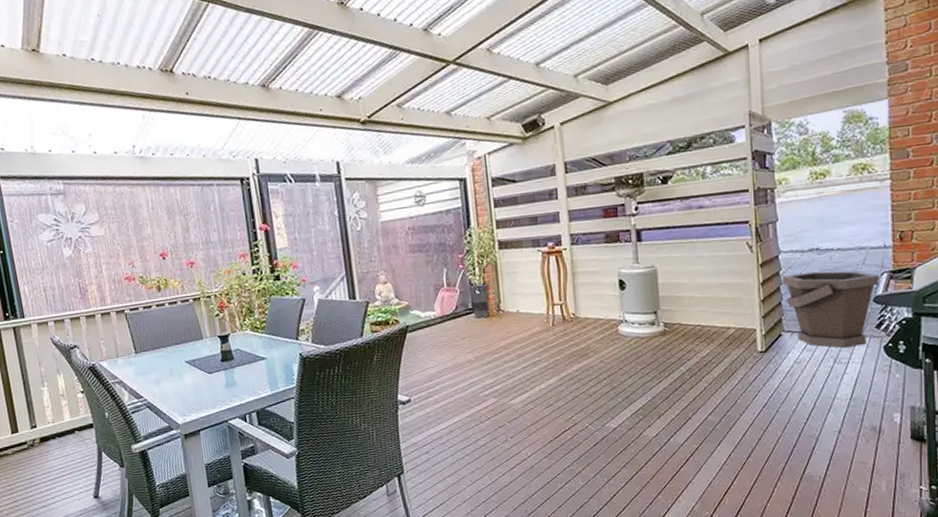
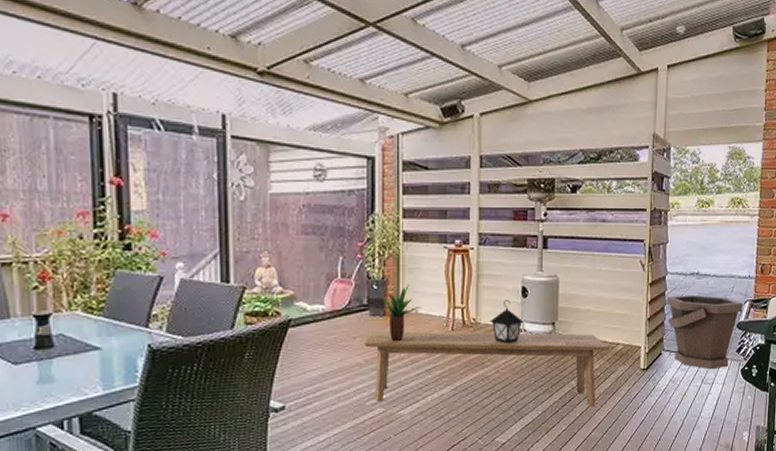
bench: none [472,319,719,393] -> present [364,330,609,406]
potted plant: none [480,288,523,340] -> present [377,285,422,342]
lantern: none [589,293,624,336] -> present [490,300,524,344]

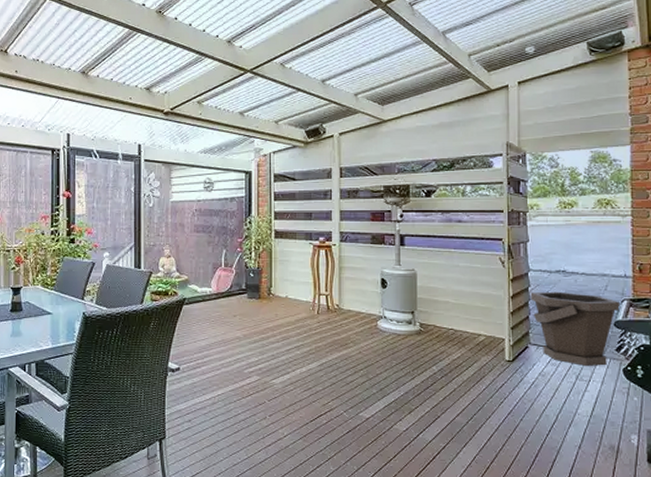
bench: present [364,330,609,406] -> none [243,311,471,392]
potted plant: present [377,285,422,342] -> none [254,274,292,321]
lantern: present [490,300,524,344] -> none [352,290,384,329]

